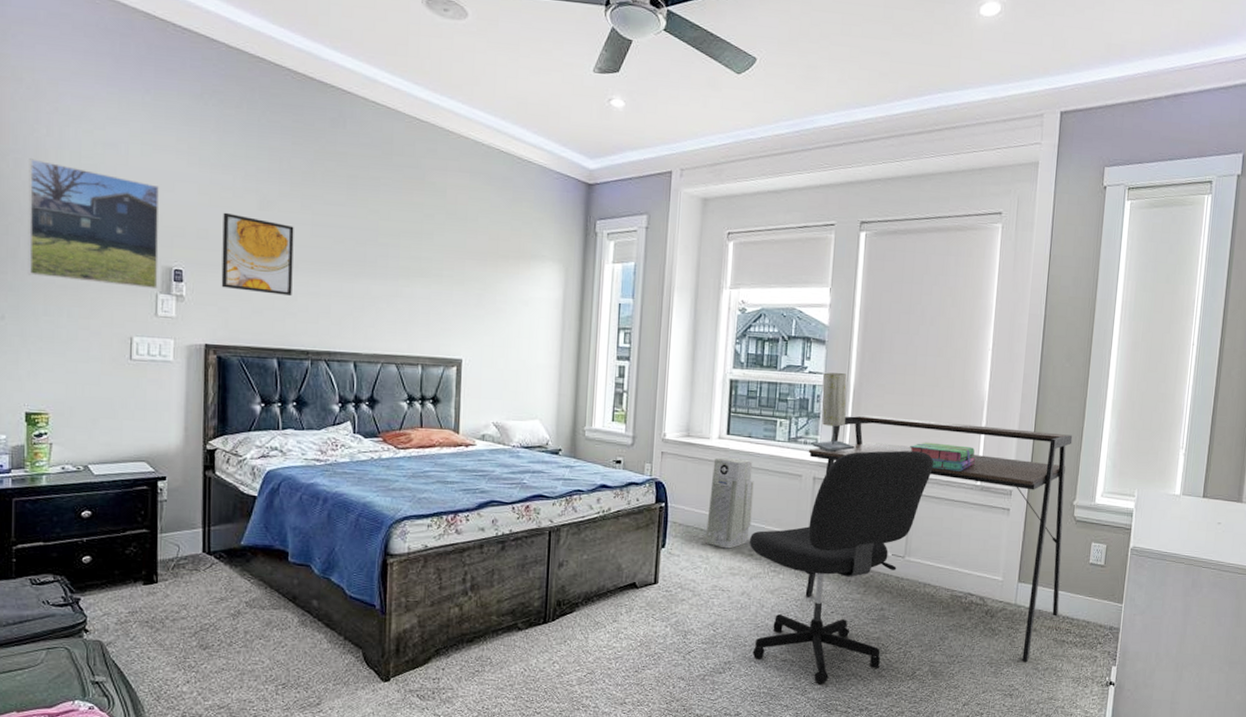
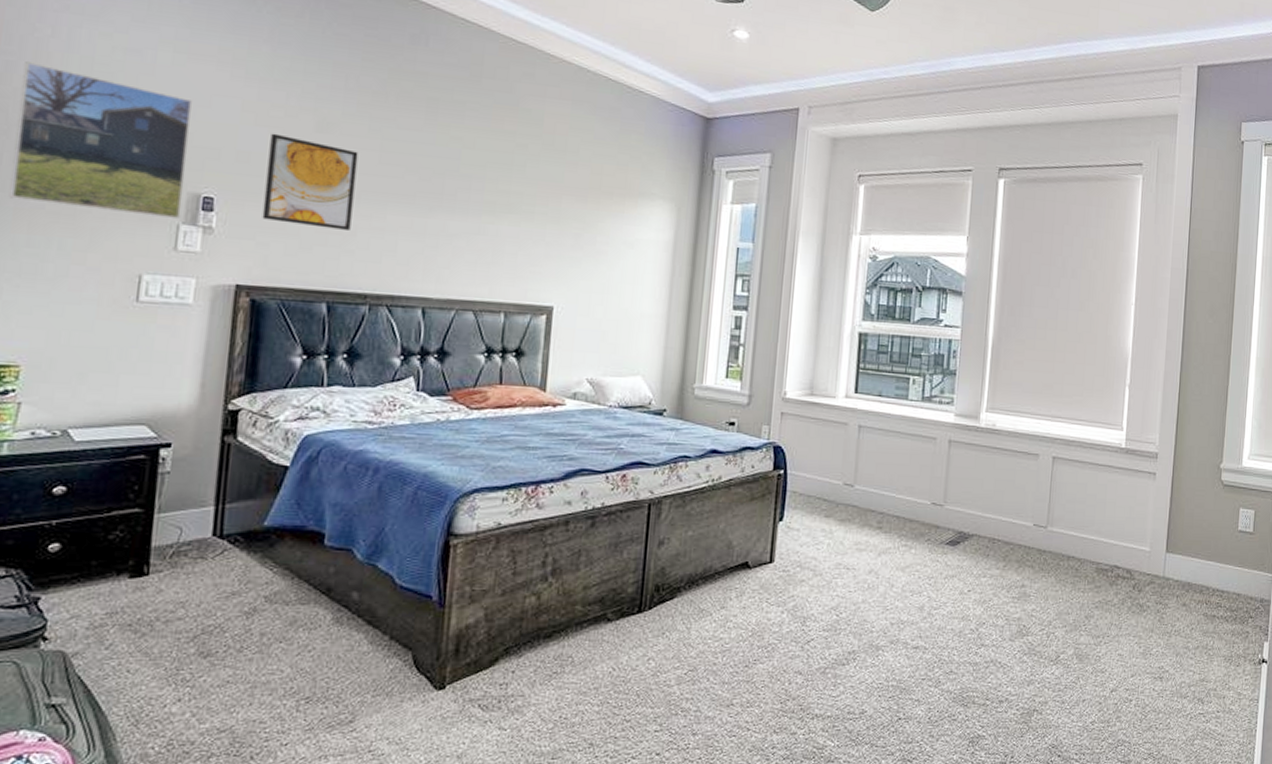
air purifier: present [706,457,754,549] -> none [829,419,884,521]
office chair: present [749,450,934,685] -> none [877,410,1076,674]
desk: present [805,415,1073,662] -> none [939,372,1218,640]
table lamp: present [812,372,854,453] -> none [948,326,993,413]
stack of books: present [910,442,975,471] -> none [1052,401,1119,433]

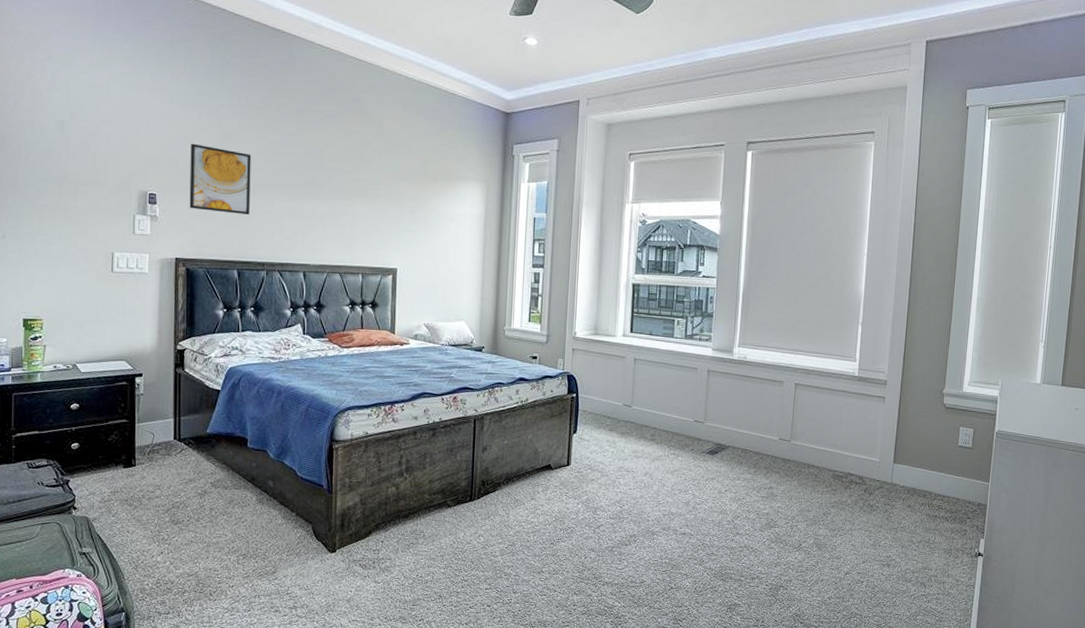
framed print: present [9,62,193,220] -> none [25,99,137,211]

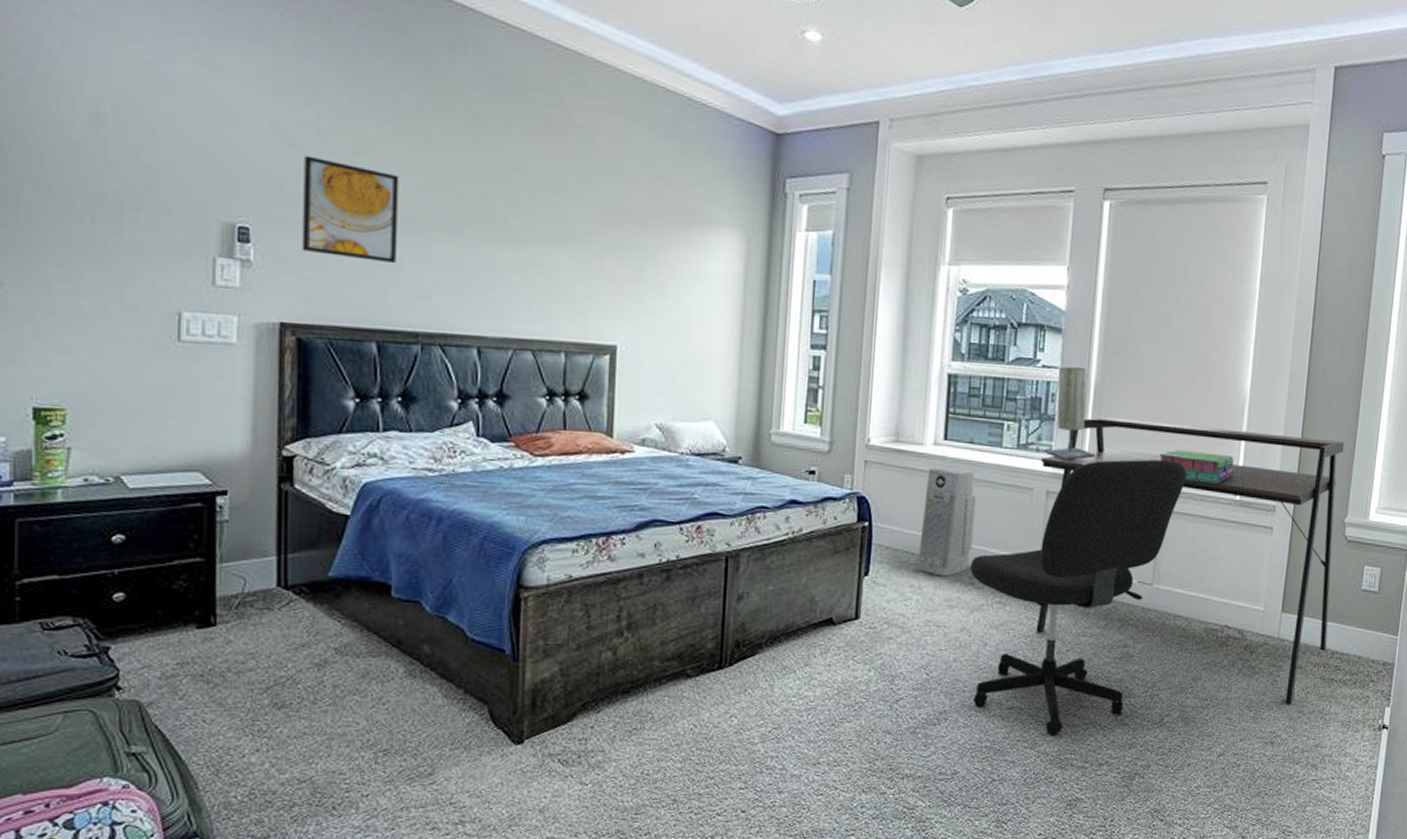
air purifier: none [612,353,655,434] -> present [918,467,976,577]
office chair: none [651,345,816,555] -> present [969,459,1187,736]
desk: none [701,314,942,535] -> present [1036,417,1345,704]
table lamp: none [706,276,744,348] -> present [1045,366,1095,462]
stack of books: none [794,338,853,364] -> present [1160,449,1234,484]

